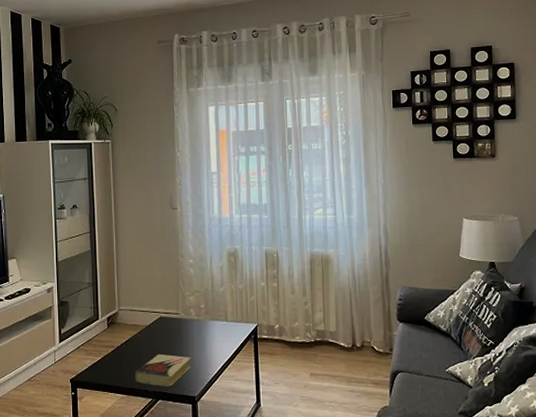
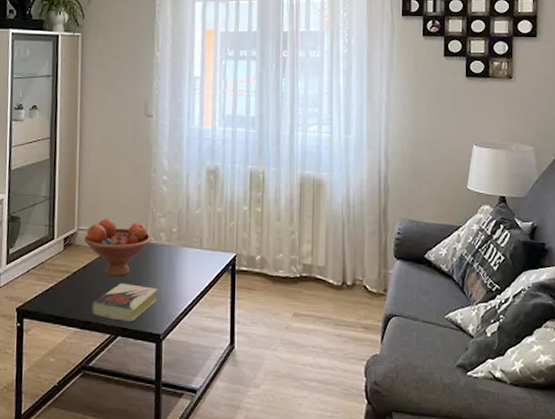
fruit bowl: none [124,298,182,349] -> present [83,218,151,277]

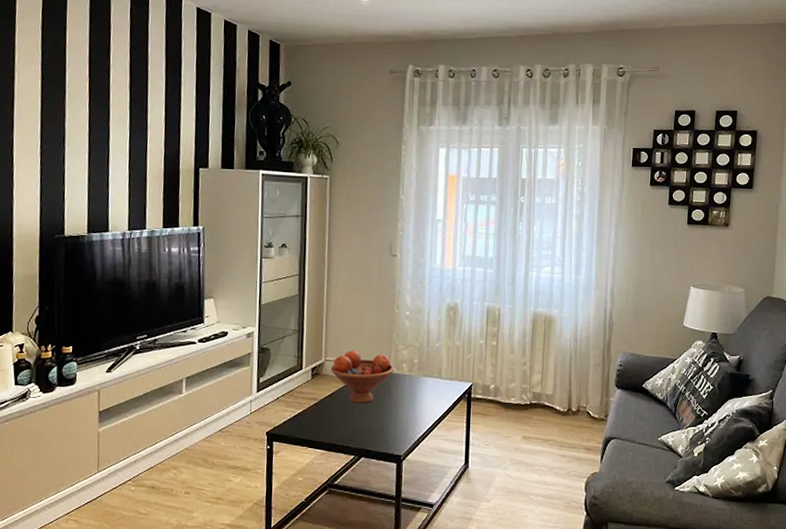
book: present [92,282,158,322] -> none [337,409,400,444]

